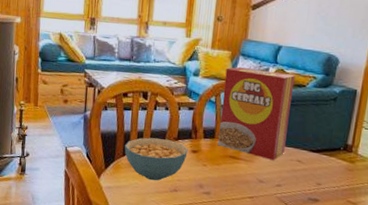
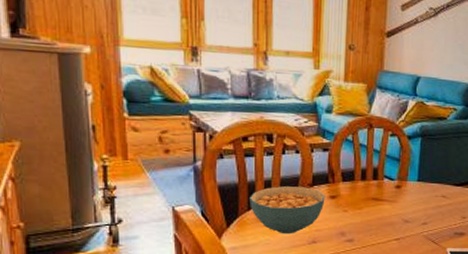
cereal box: present [217,66,295,160] -> none [358,100,436,198]

